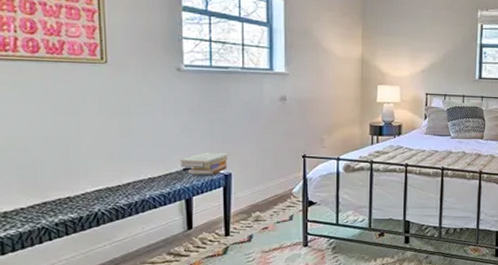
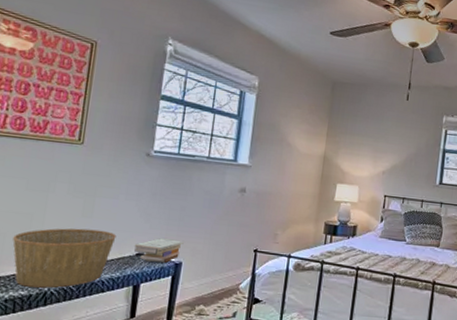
basket: none [51,148,160,210] -> present [12,228,116,289]

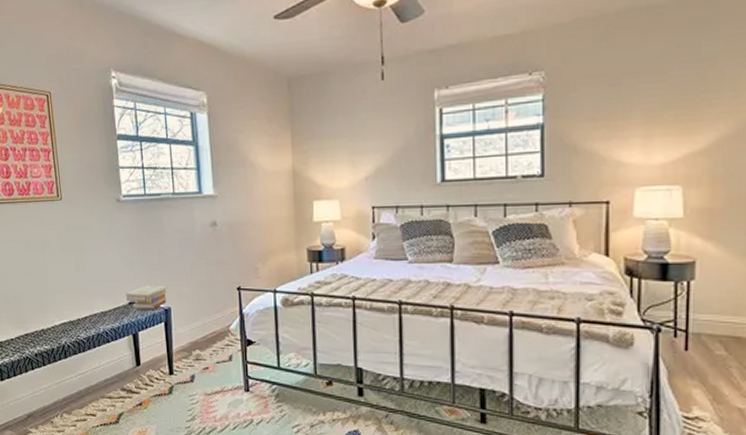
basket: present [12,228,116,289] -> none [28,283,108,342]

